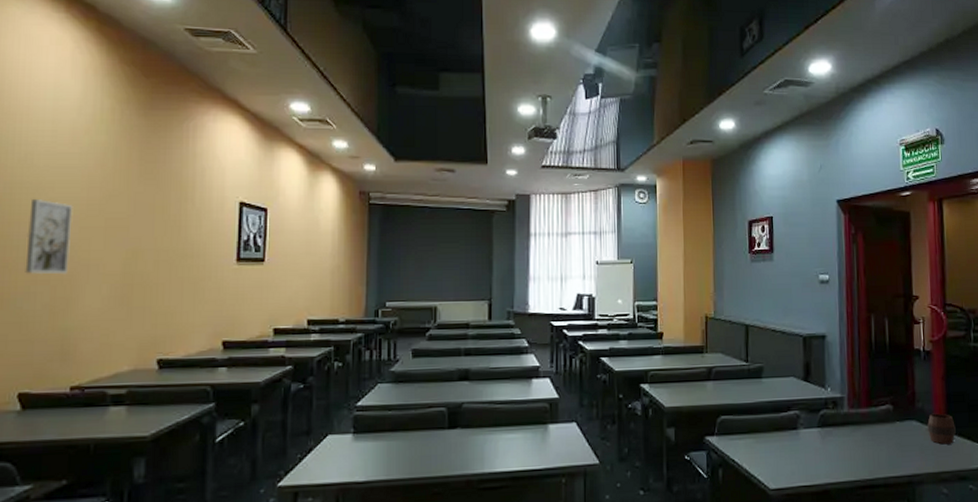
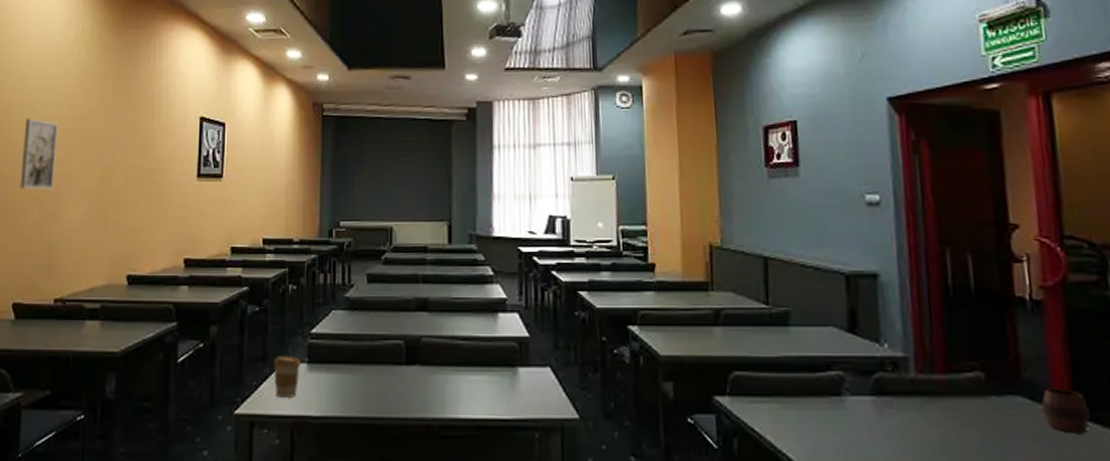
coffee cup: none [319,427,346,467] -> present [274,355,300,397]

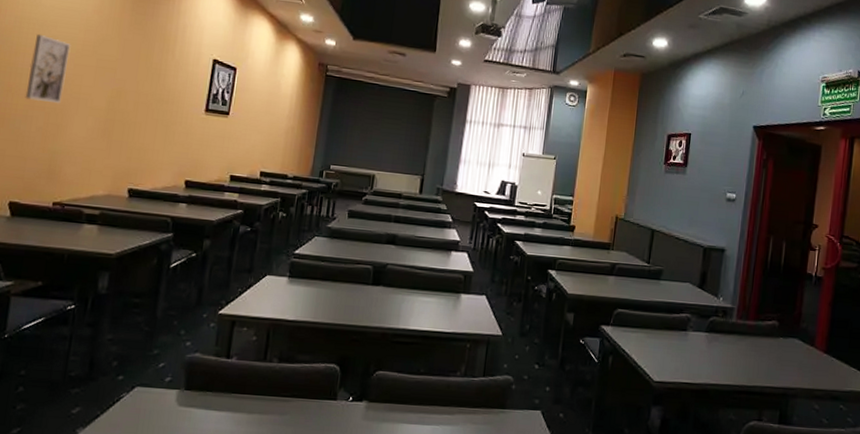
coffee cup: present [274,355,300,397] -> none [257,269,282,304]
cup: present [1042,388,1090,434] -> none [808,334,835,365]

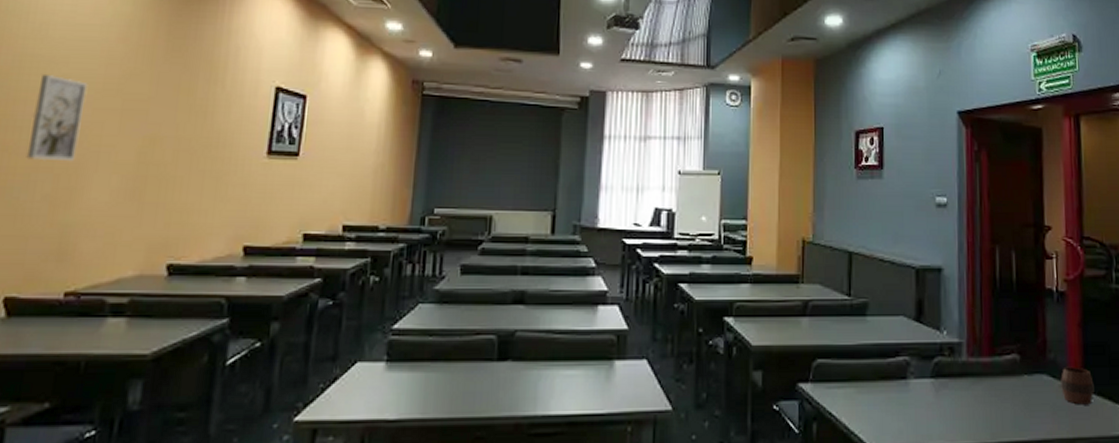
cup: none [808,334,835,365] -> present [1061,366,1094,405]

